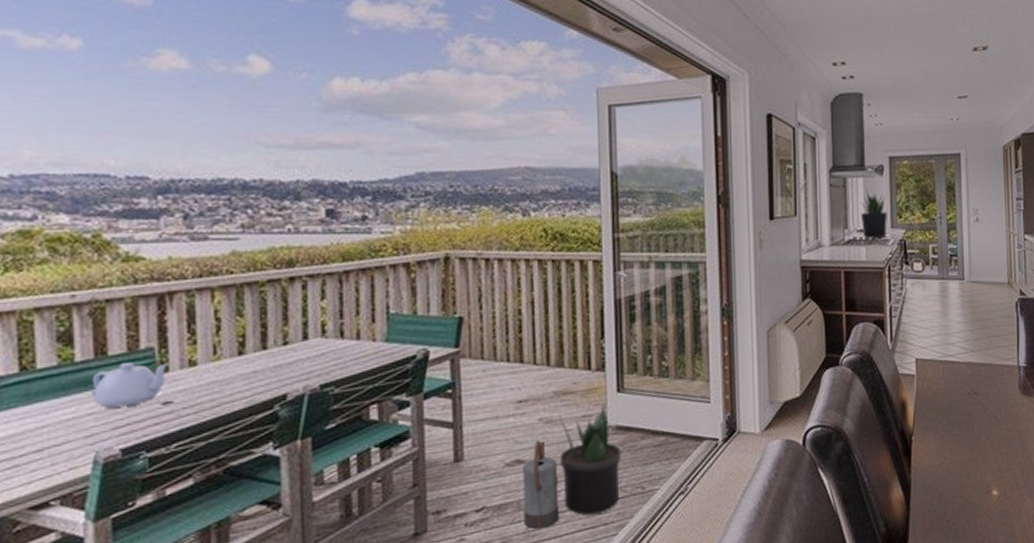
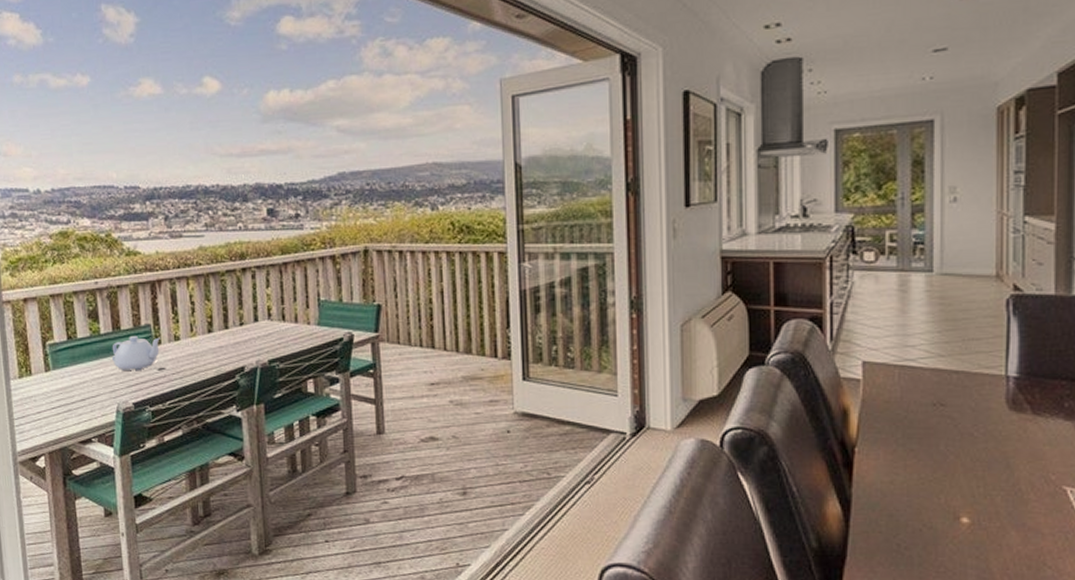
watering can: present [523,440,559,529] -> none [436,420,469,501]
planter: present [558,405,621,515] -> none [467,392,527,493]
planter: present [860,191,887,239] -> none [795,171,830,226]

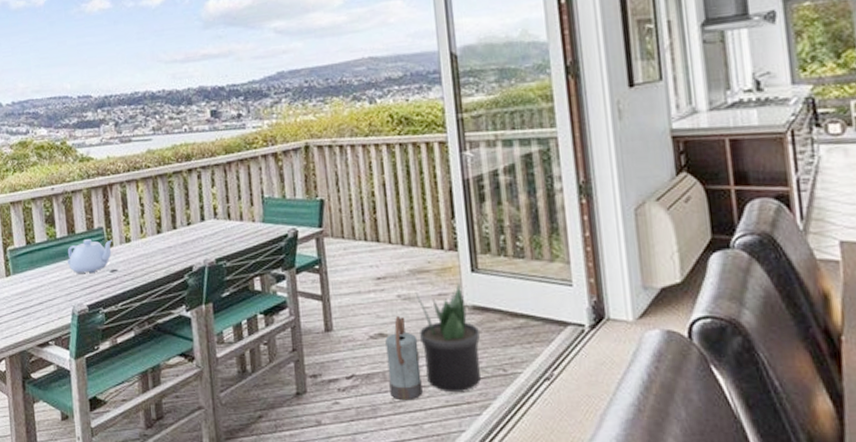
watering can: none [436,420,469,501] -> present [385,315,423,401]
planter: none [467,392,527,493] -> present [414,285,481,391]

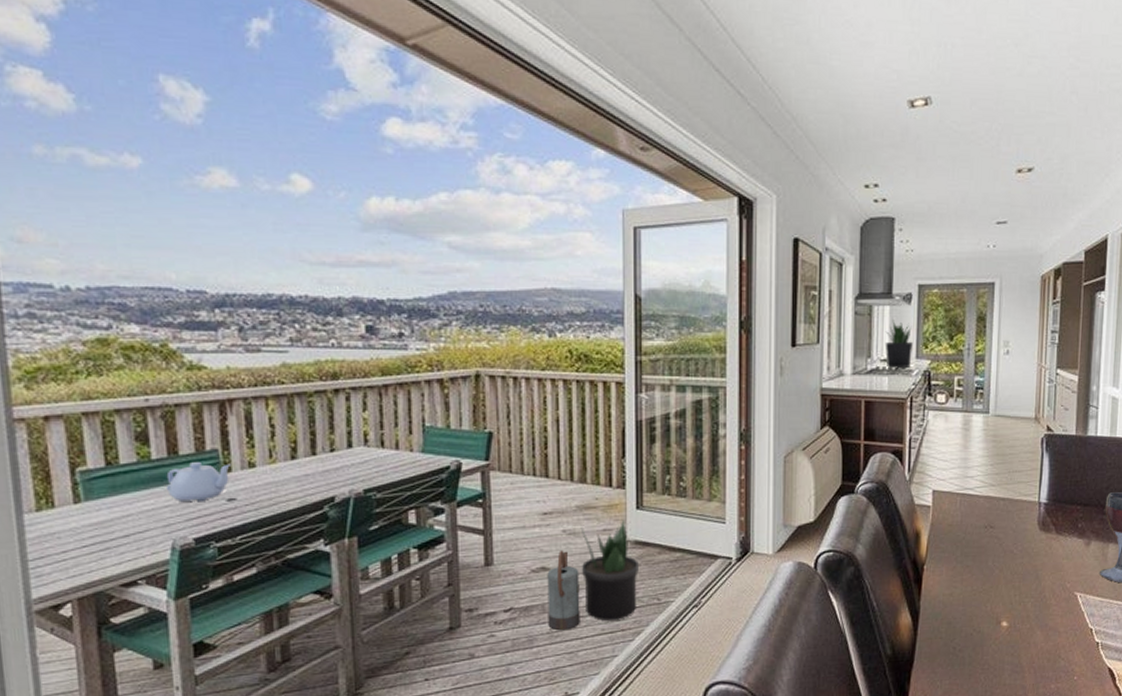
planter: none [745,43,786,100] -> present [885,320,913,369]

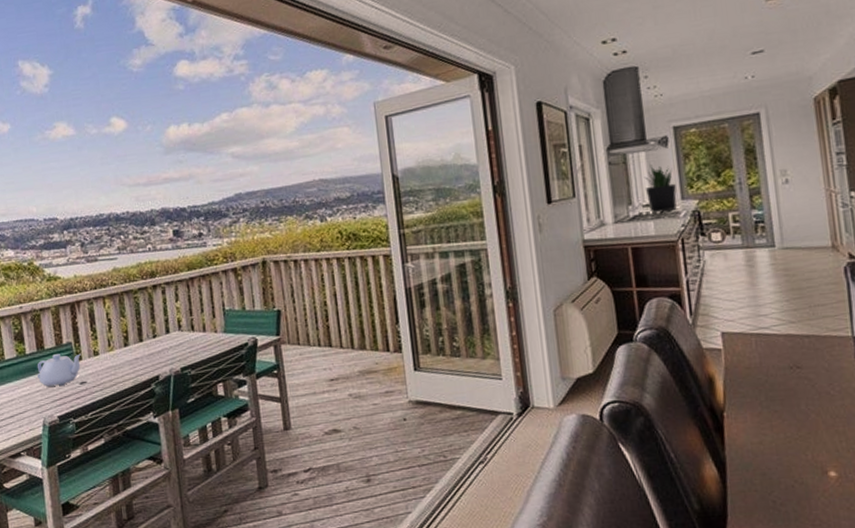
watering can: present [547,550,580,631] -> none [339,412,373,489]
planter: present [580,521,639,621] -> none [364,382,424,478]

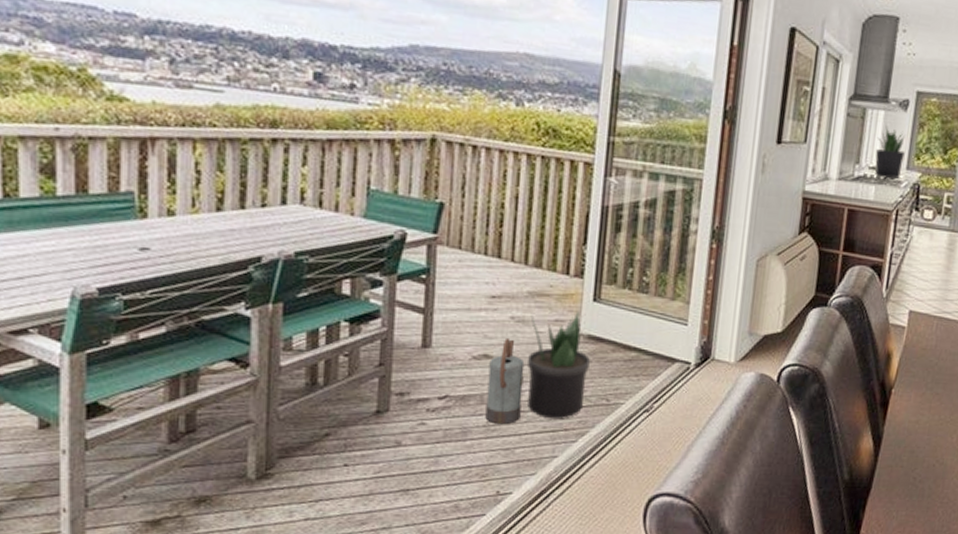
teapot: present [37,353,82,387] -> none [70,203,148,247]
watering can: none [339,412,373,489] -> present [485,337,525,425]
planter: none [364,382,424,478] -> present [527,312,590,418]

